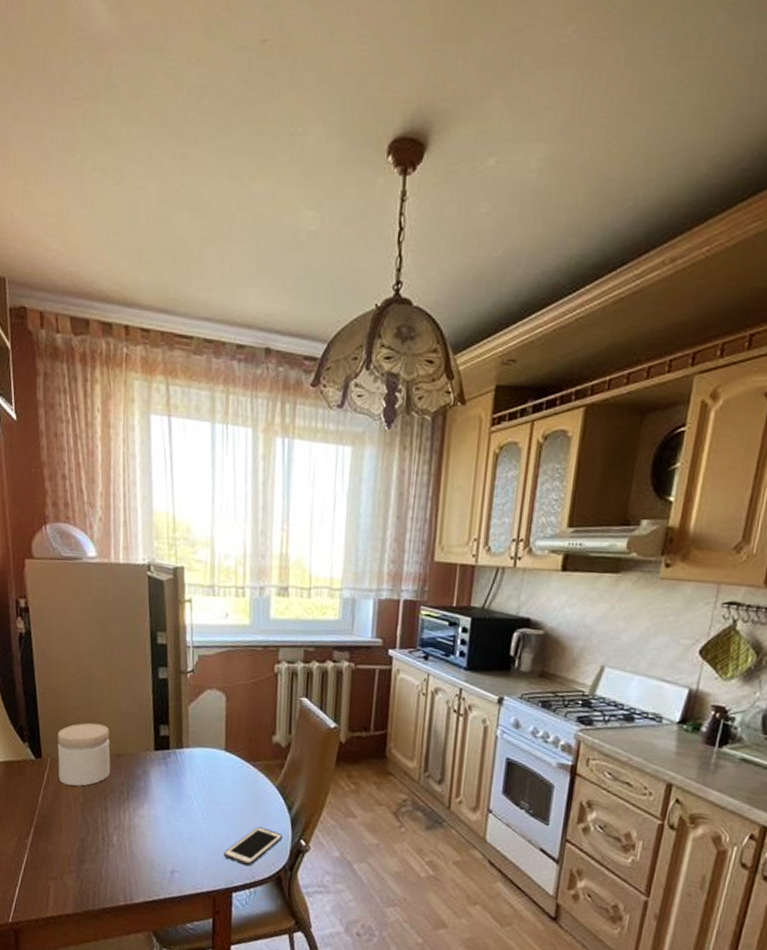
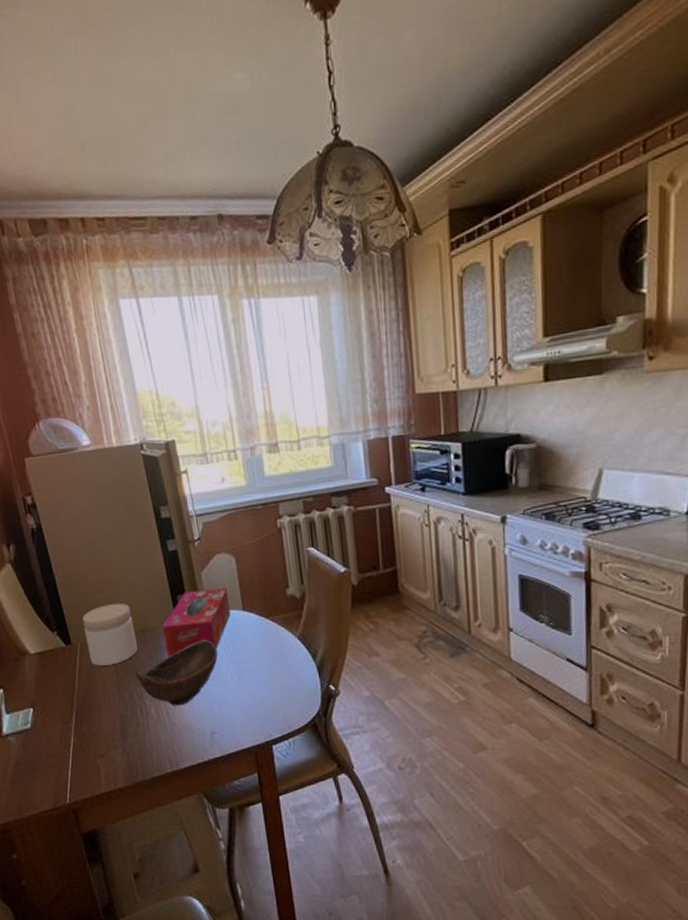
bowl: none [103,774,192,838] -> present [135,640,218,706]
tissue box: none [139,722,213,787] -> present [162,587,231,657]
cell phone: present [224,827,283,867] -> none [258,678,313,718]

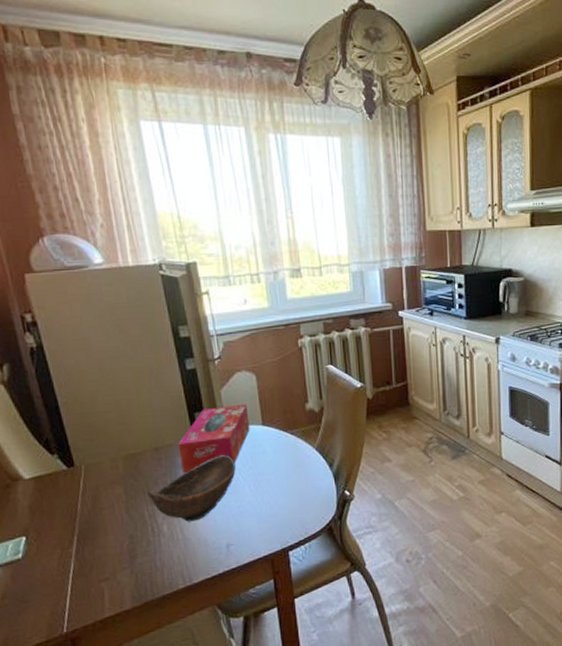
jar: present [82,603,138,666] -> none [88,422,150,487]

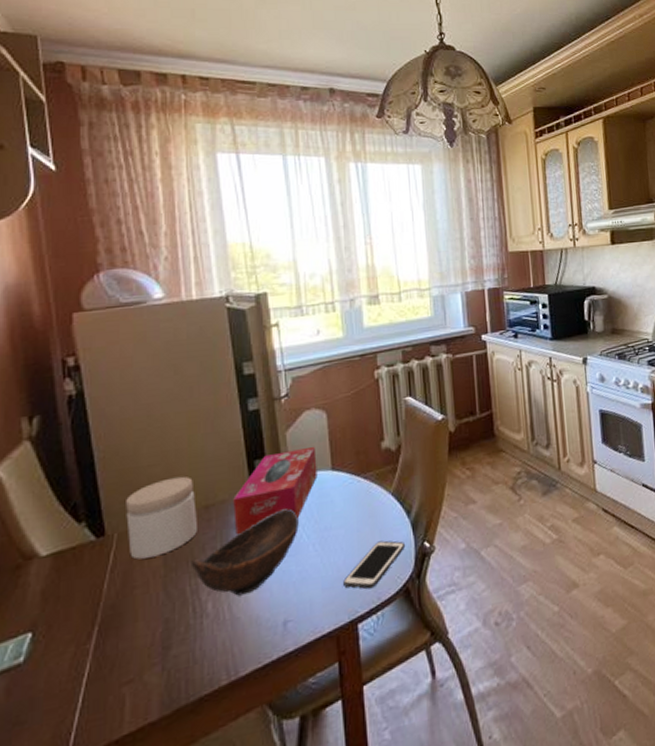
jar: none [88,422,150,487] -> present [126,476,197,560]
cell phone: none [275,487,329,525] -> present [343,540,406,590]

